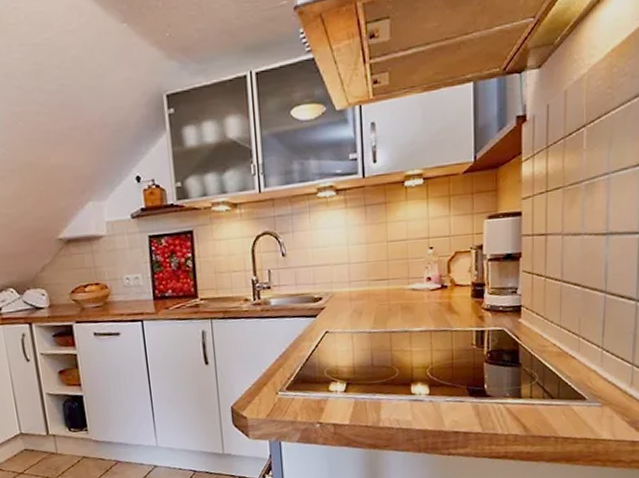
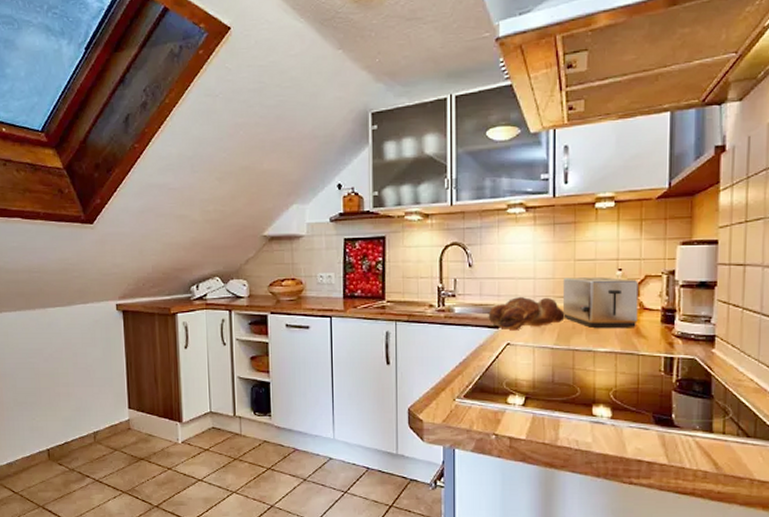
bread loaf: none [305,281,381,318] -> present [488,297,565,331]
toaster: none [376,256,450,309] -> present [562,277,638,328]

